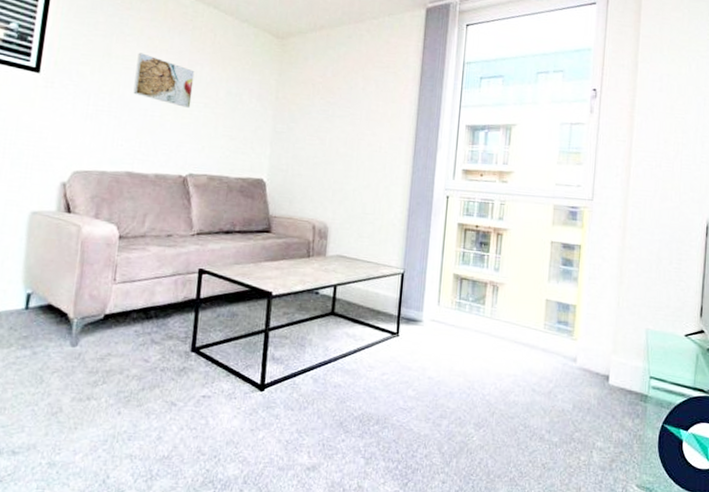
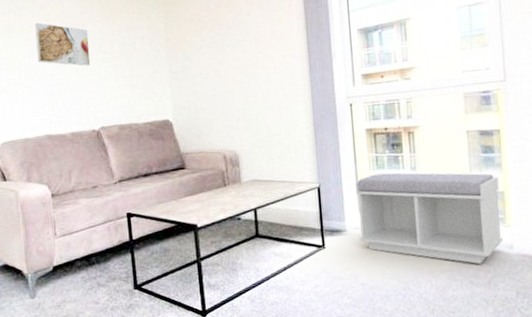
bench: none [433,269,573,373] -> present [355,172,504,264]

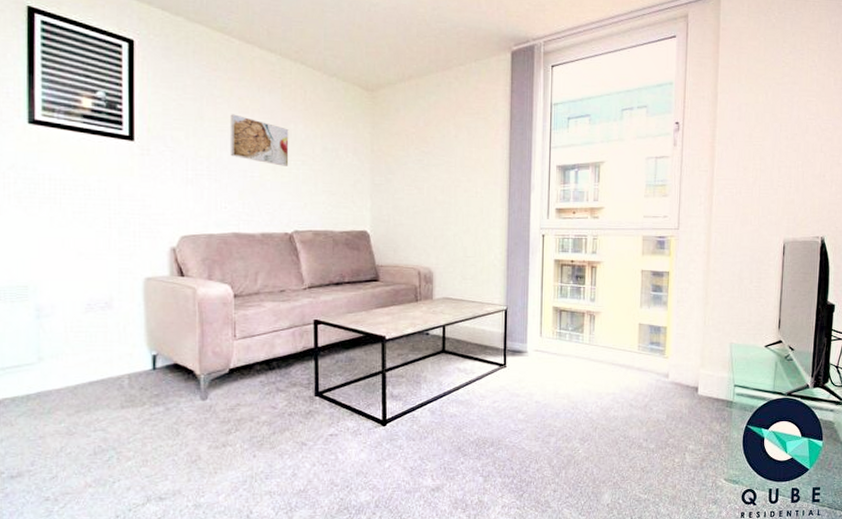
bench: present [355,172,504,264] -> none [538,302,663,389]

